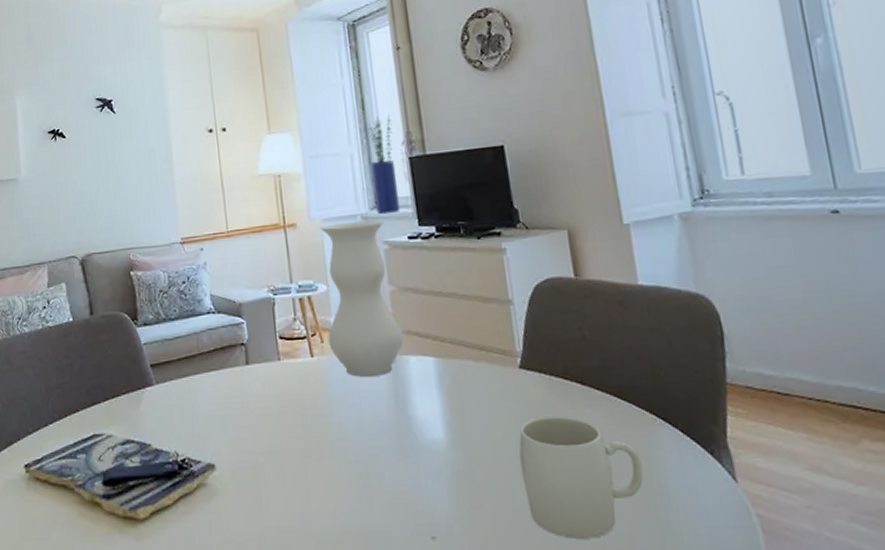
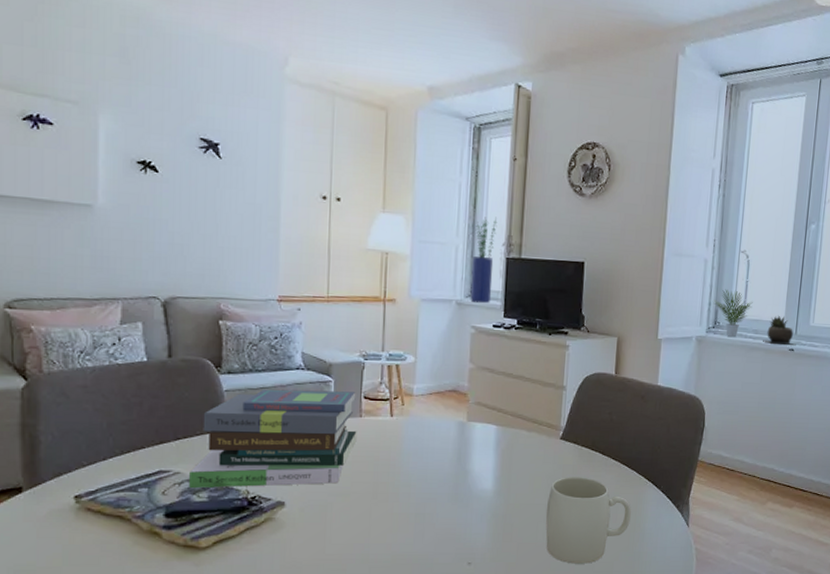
books: none [120,332,279,453] -> present [189,389,357,489]
vase: present [320,220,404,377] -> none [408,304,475,437]
potted plant: none [691,145,754,208] -> present [713,289,753,338]
succulent plant: none [783,167,839,208] -> present [763,315,795,345]

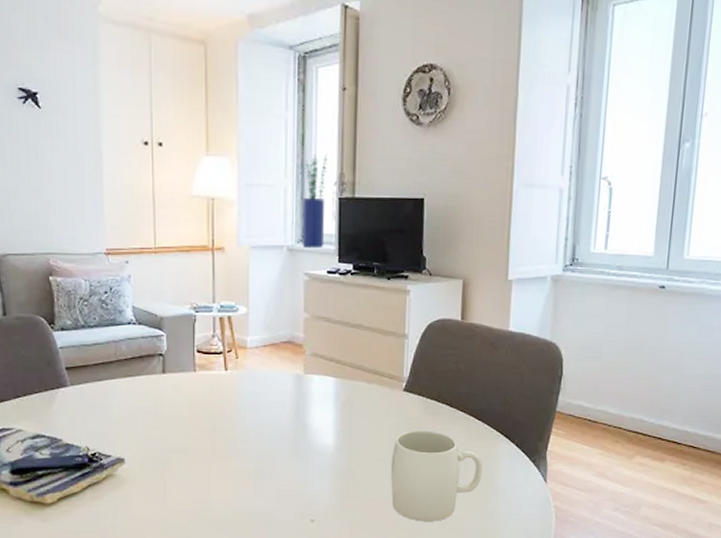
books: present [189,389,357,489] -> none [31,345,192,446]
potted plant: present [713,289,753,338] -> none [570,221,616,276]
succulent plant: present [763,315,795,345] -> none [628,248,667,281]

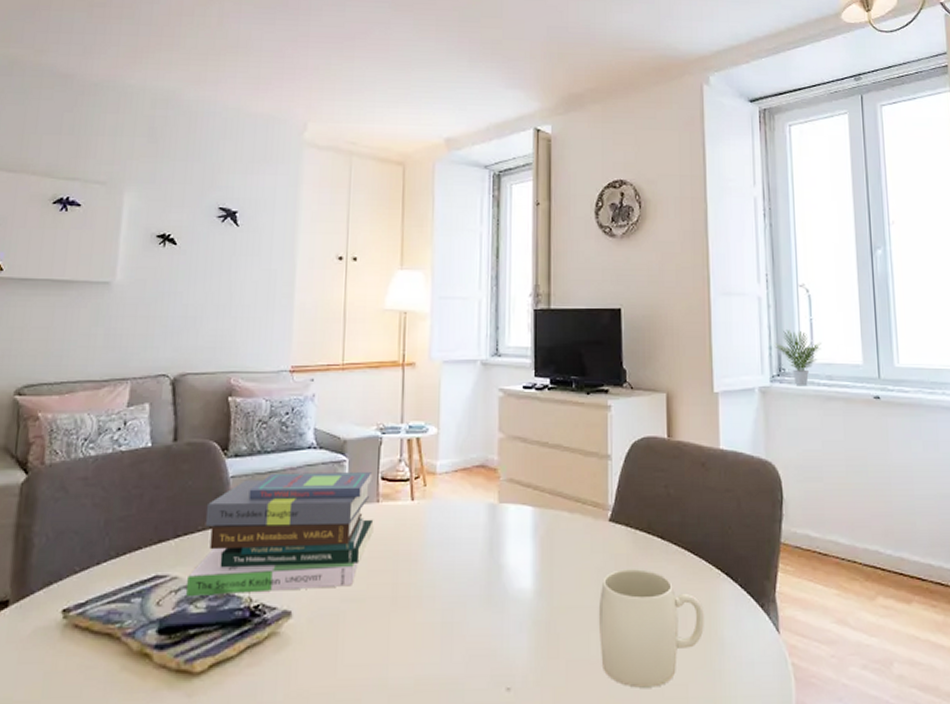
books: none [31,345,192,446] -> present [186,472,374,597]
vase: present [302,153,328,249] -> none [496,265,523,363]
potted plant: none [570,221,616,276] -> present [774,330,822,387]

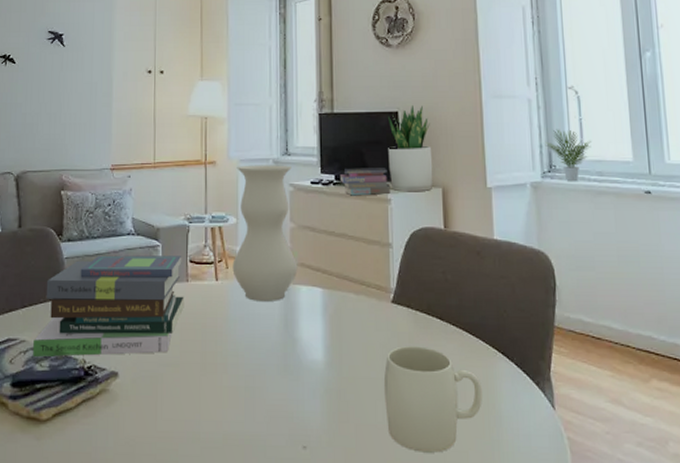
vase: none [431,367,506,523] -> present [232,165,298,301]
books: none [555,370,611,402] -> present [339,168,391,196]
planter: none [609,302,657,398] -> present [388,105,433,192]

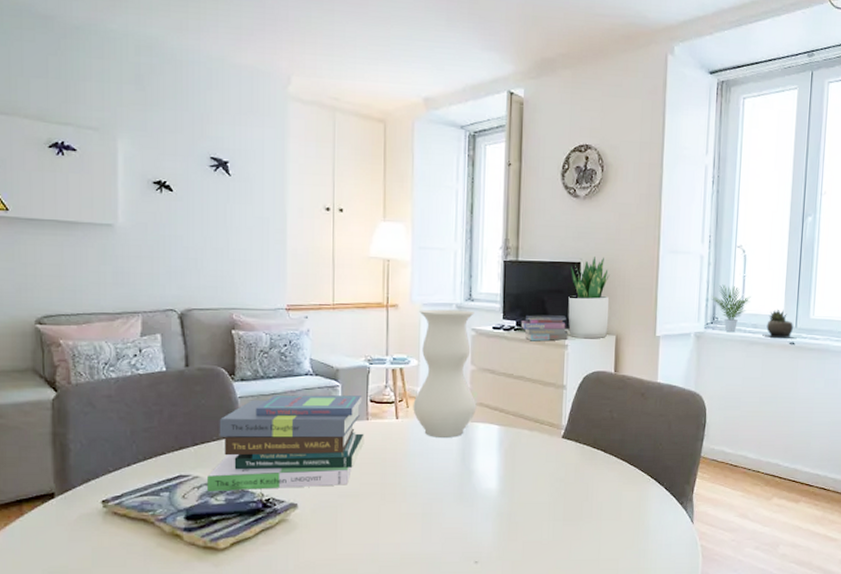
mug: present [383,346,483,453] -> none [549,475,636,562]
succulent plant: none [611,153,651,186] -> present [762,309,796,338]

